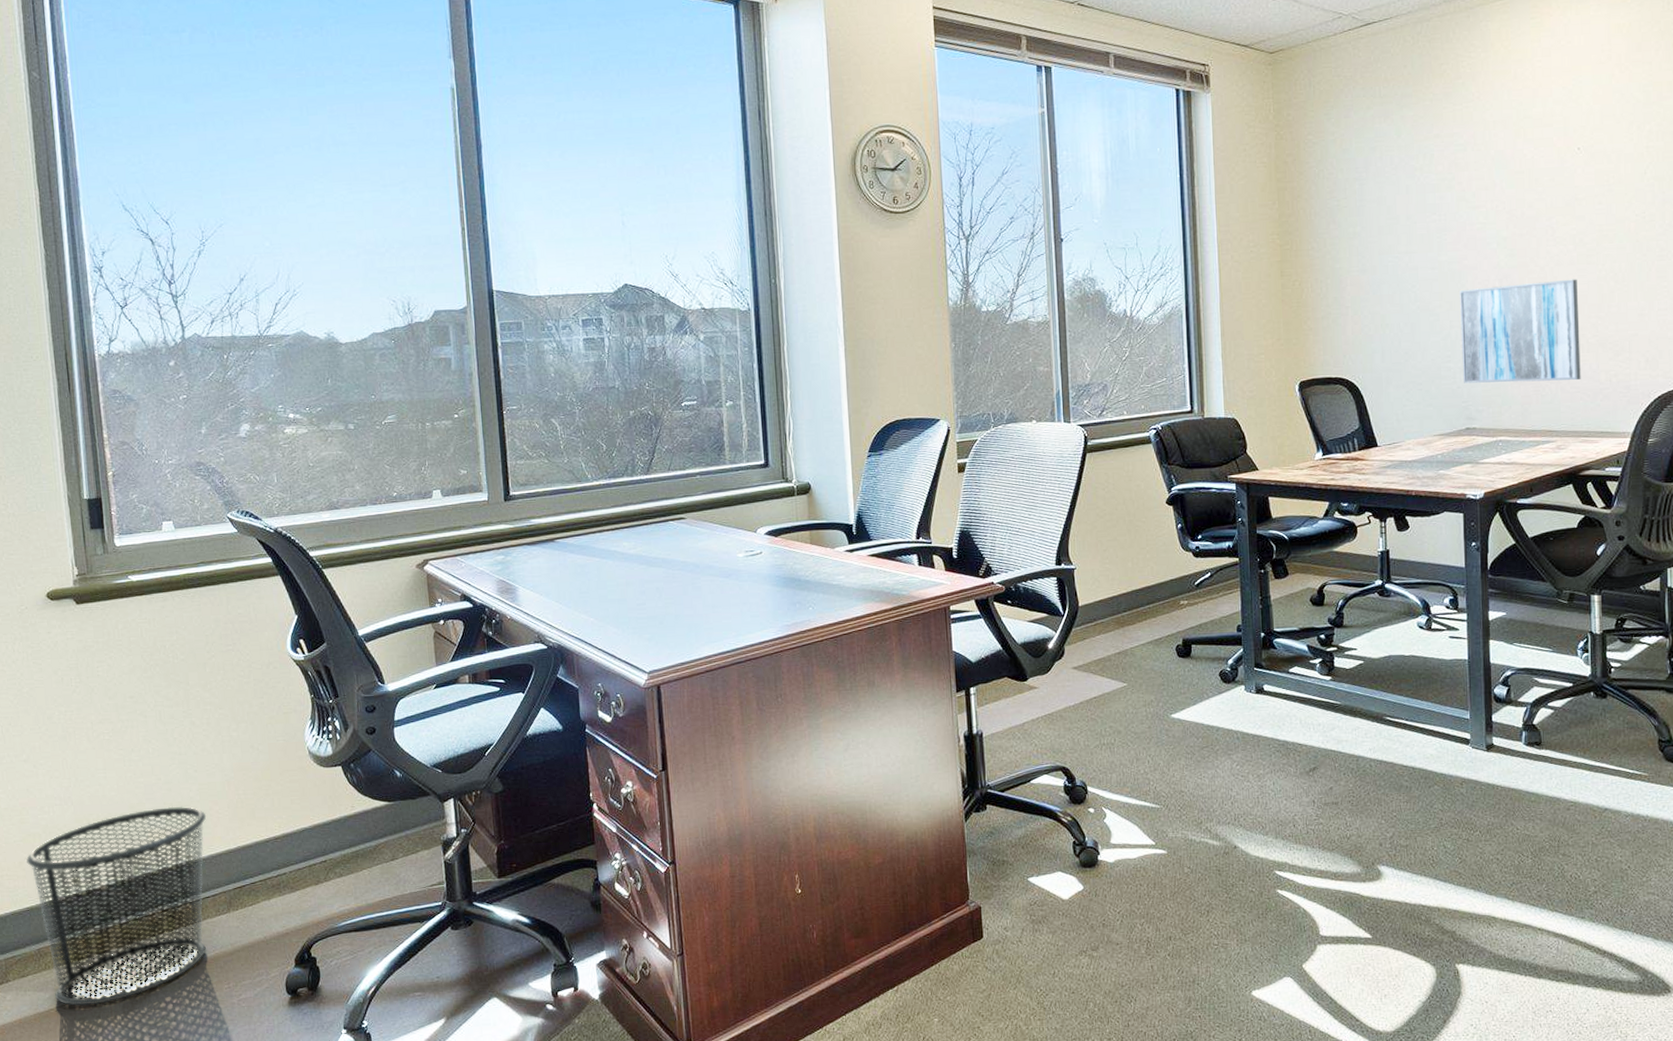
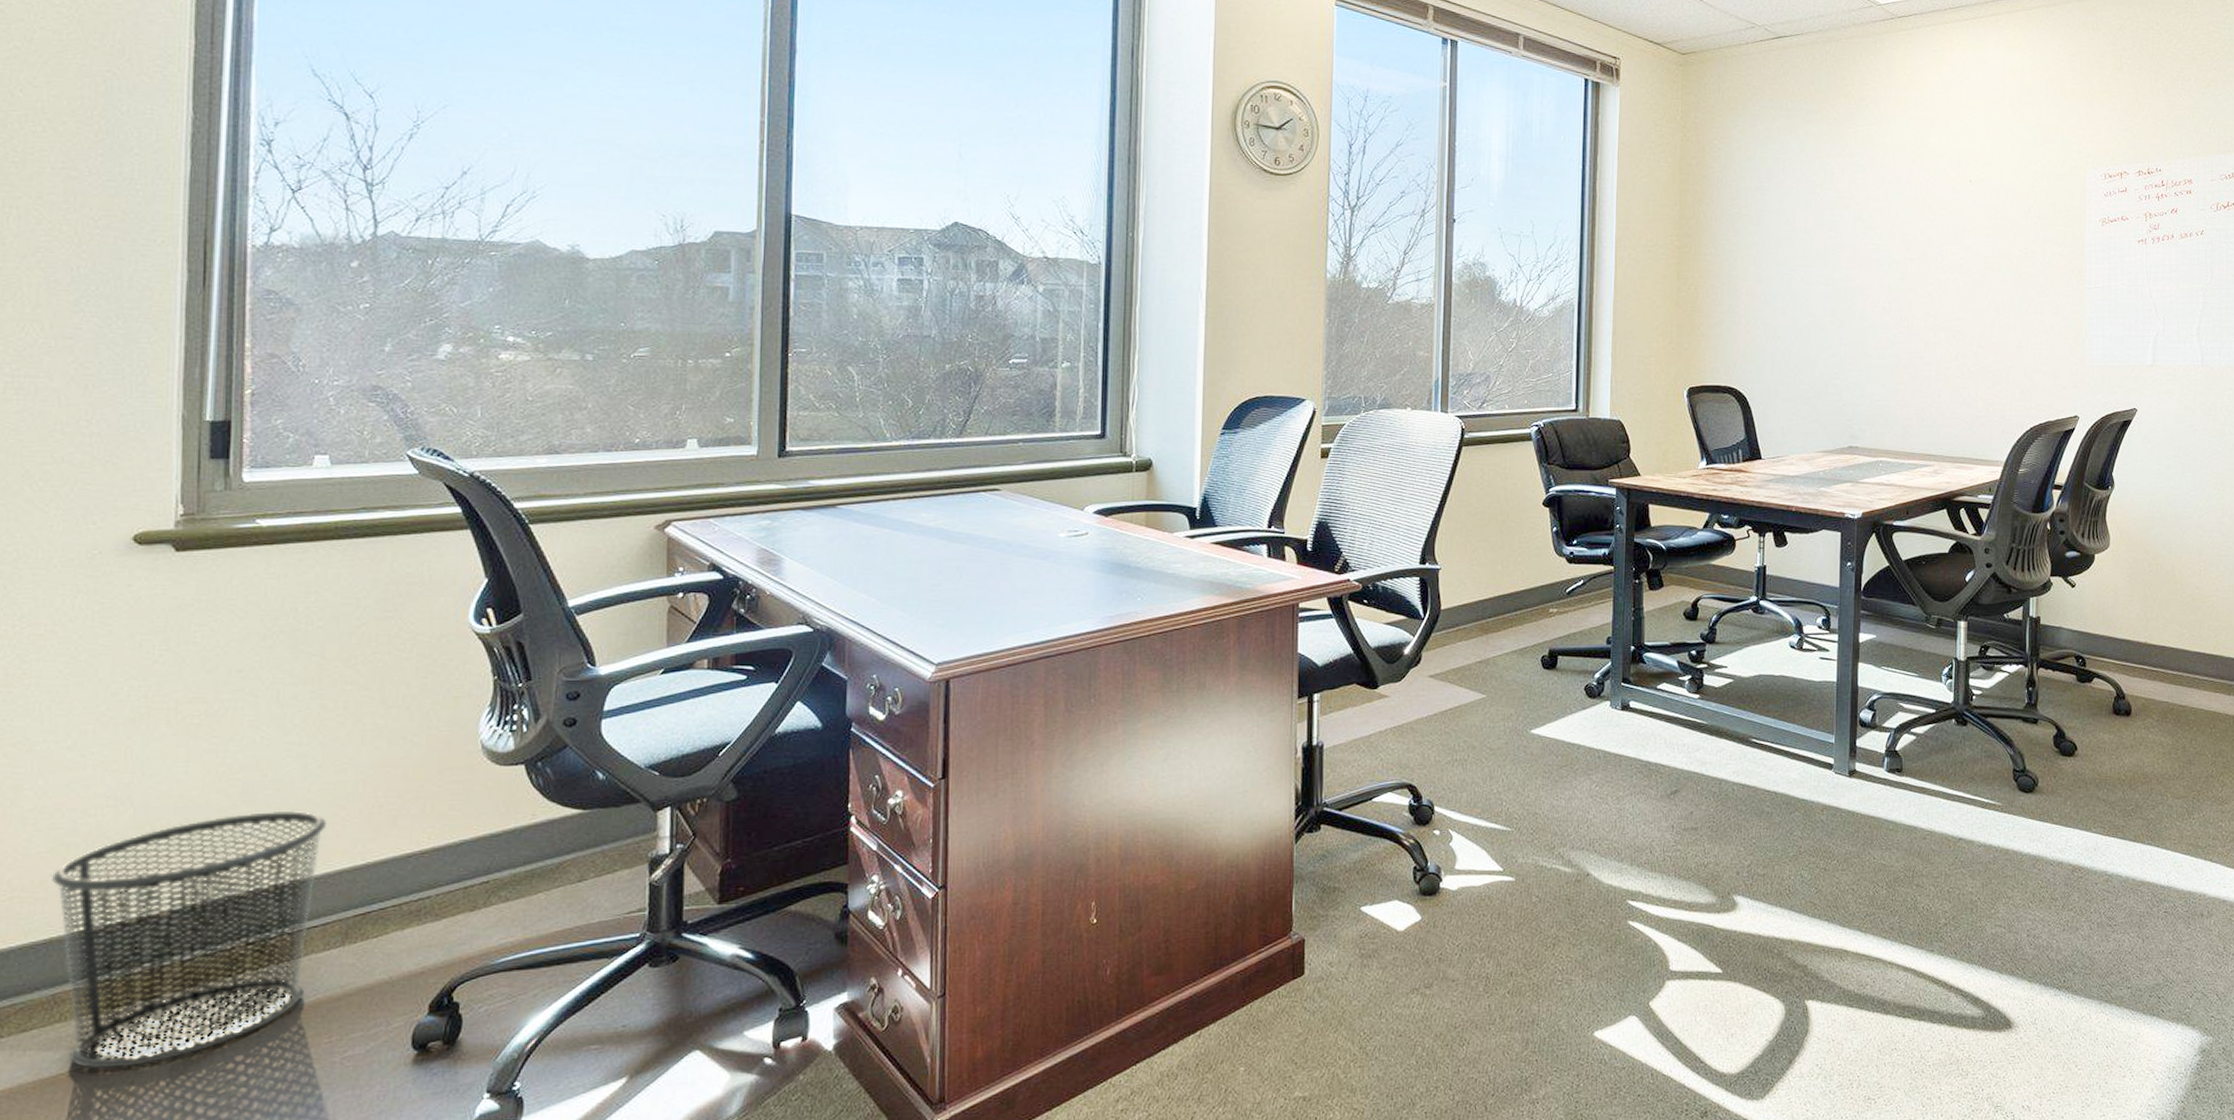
wall art: present [1460,279,1581,384] -> none [1848,306,1962,407]

